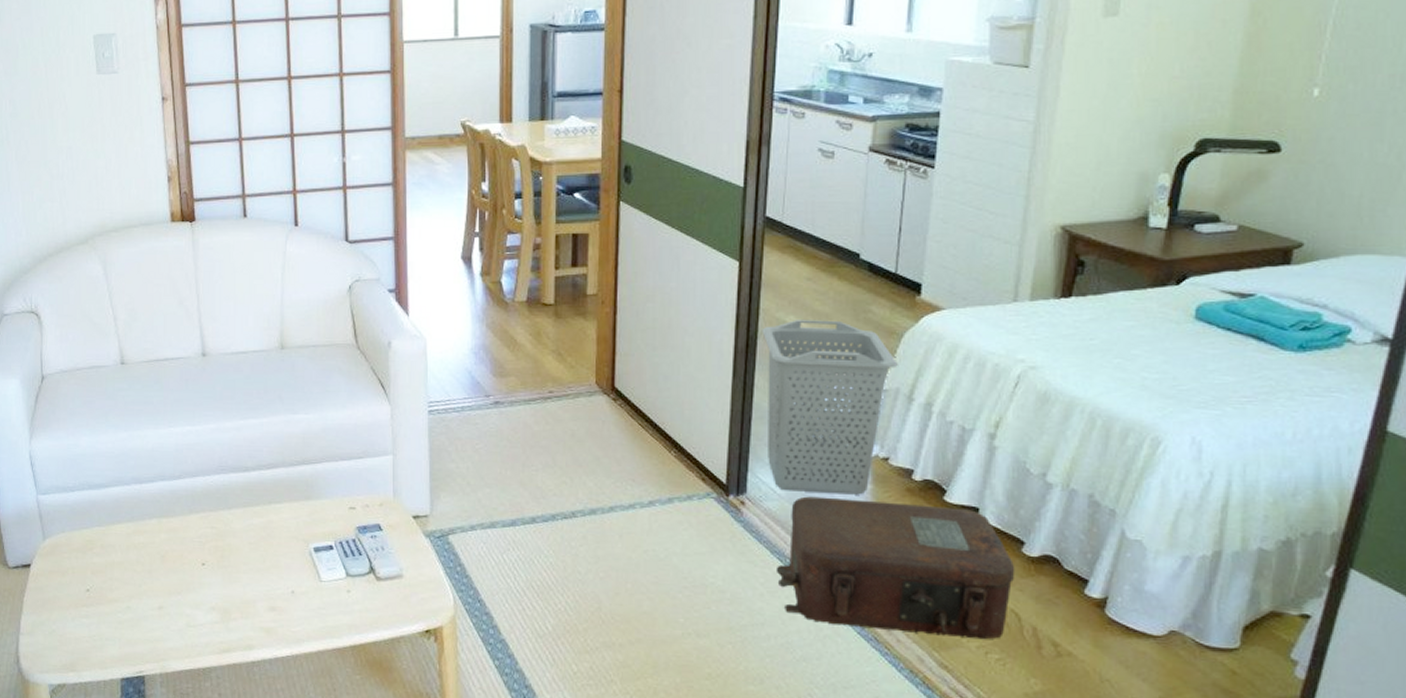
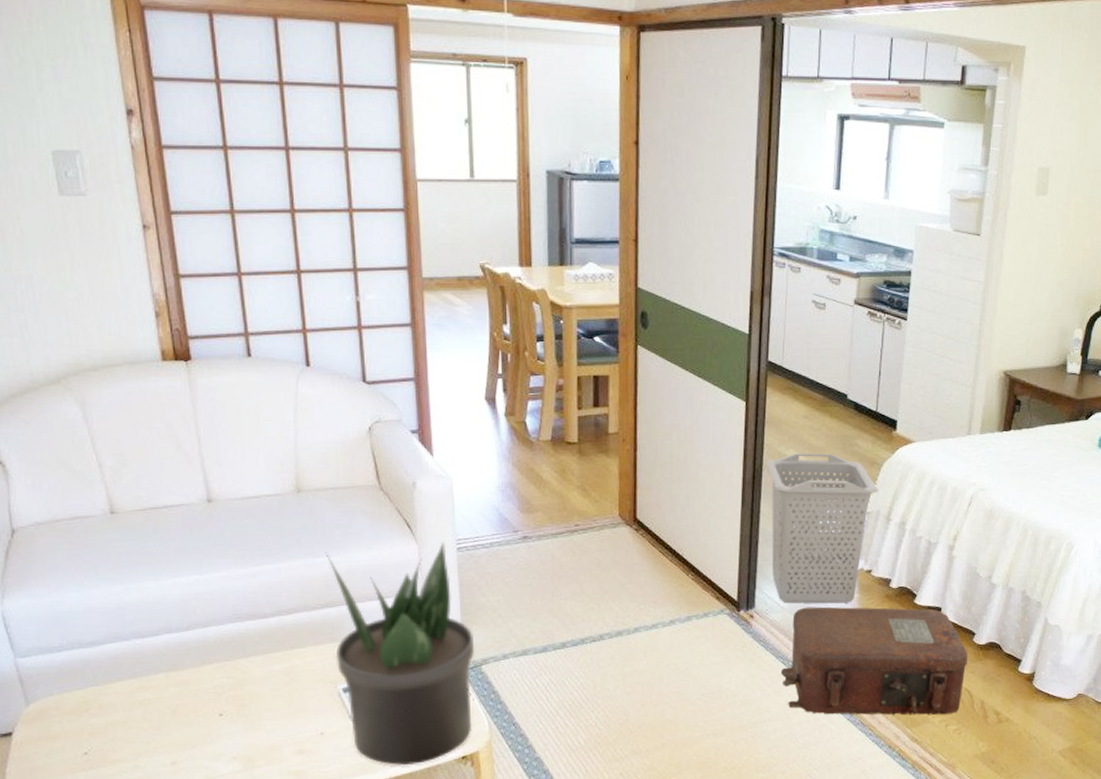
planter: none [303,403,441,634] -> present [325,542,474,766]

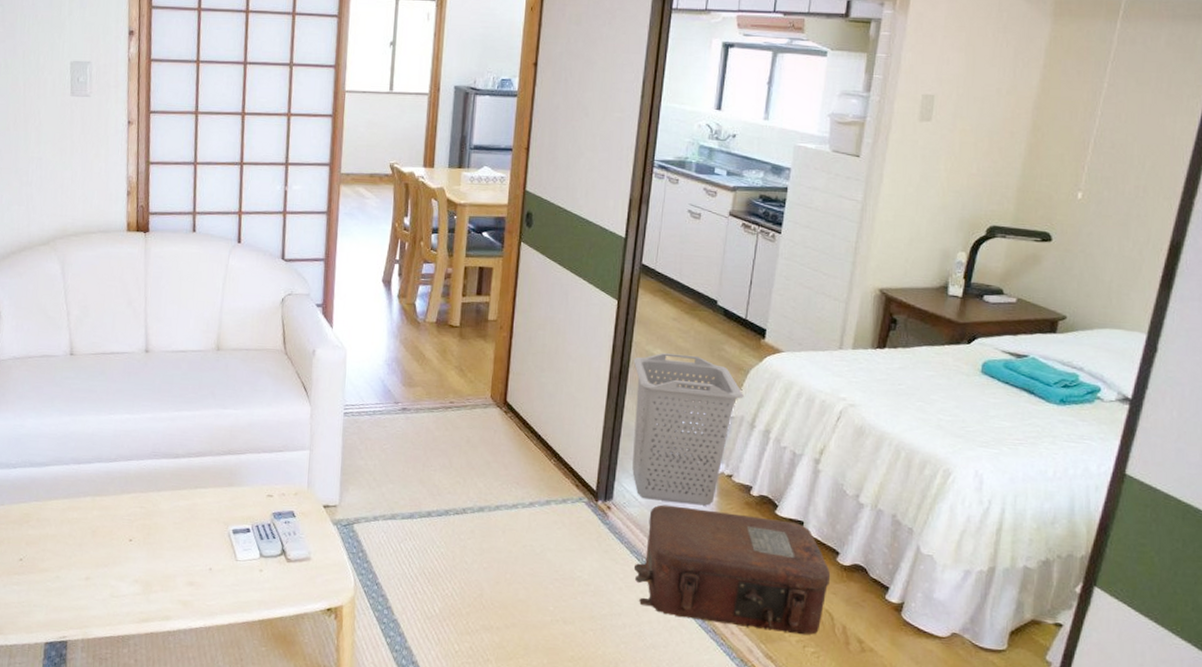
planter: present [325,542,474,766] -> none [230,405,350,610]

